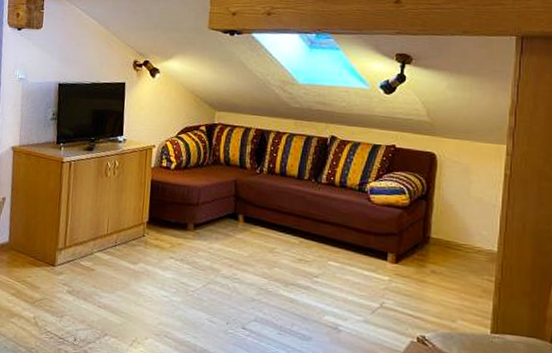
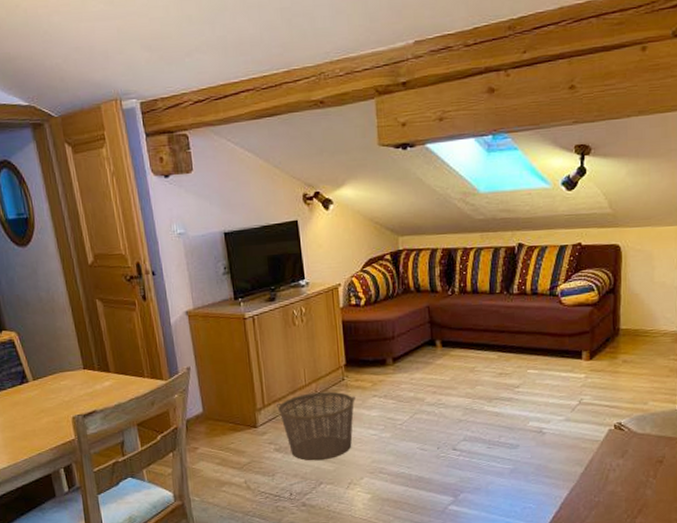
basket: none [77,242,152,312] -> present [277,391,355,461]

